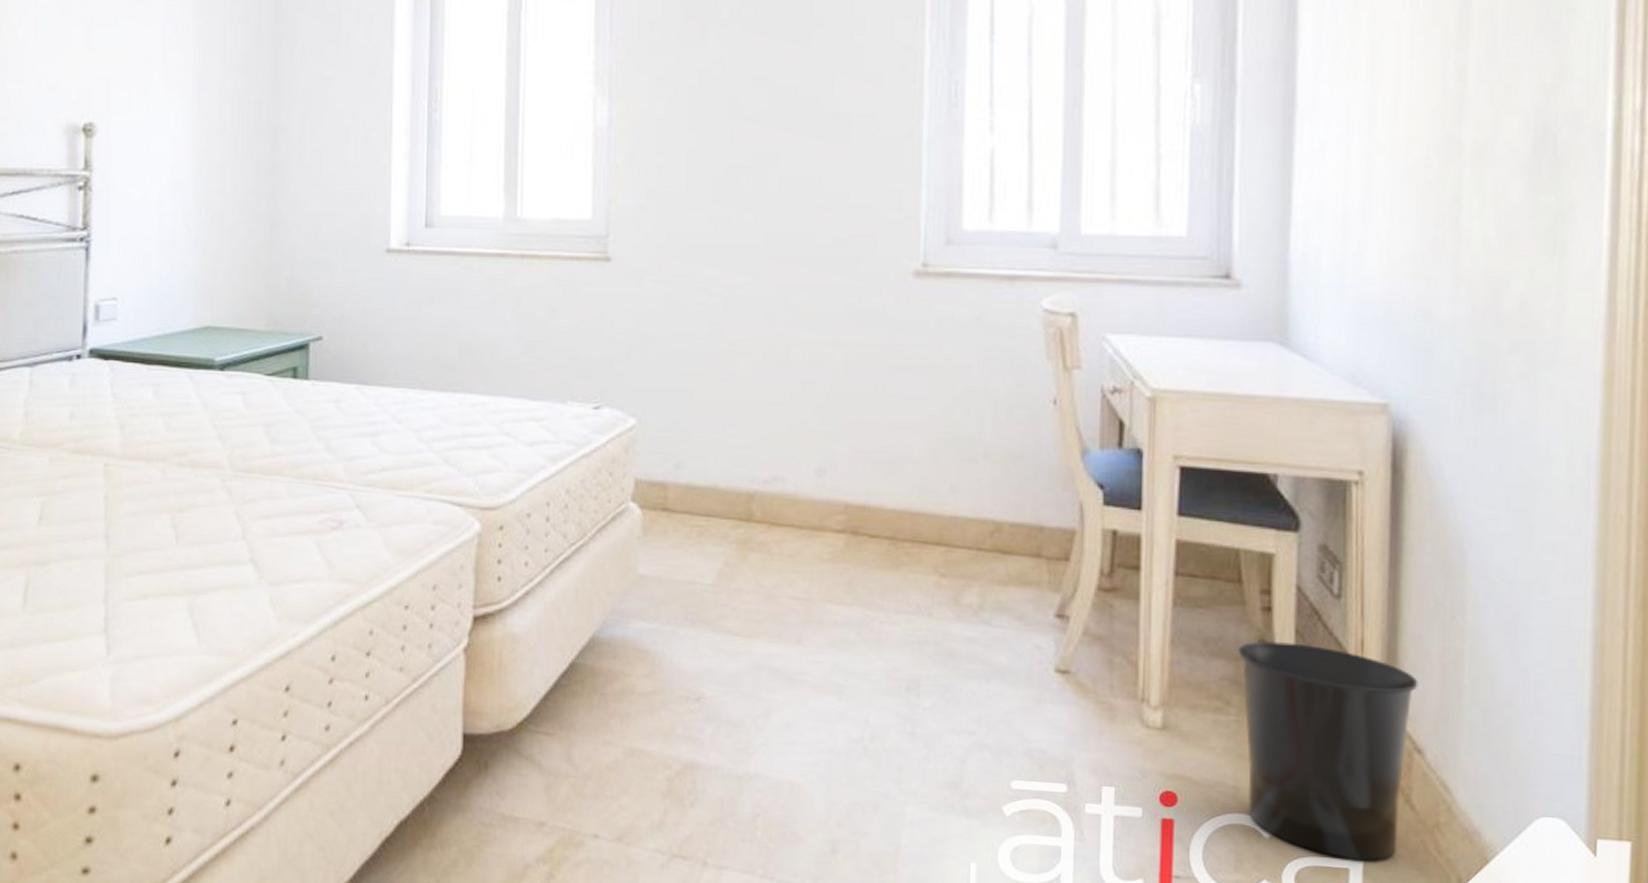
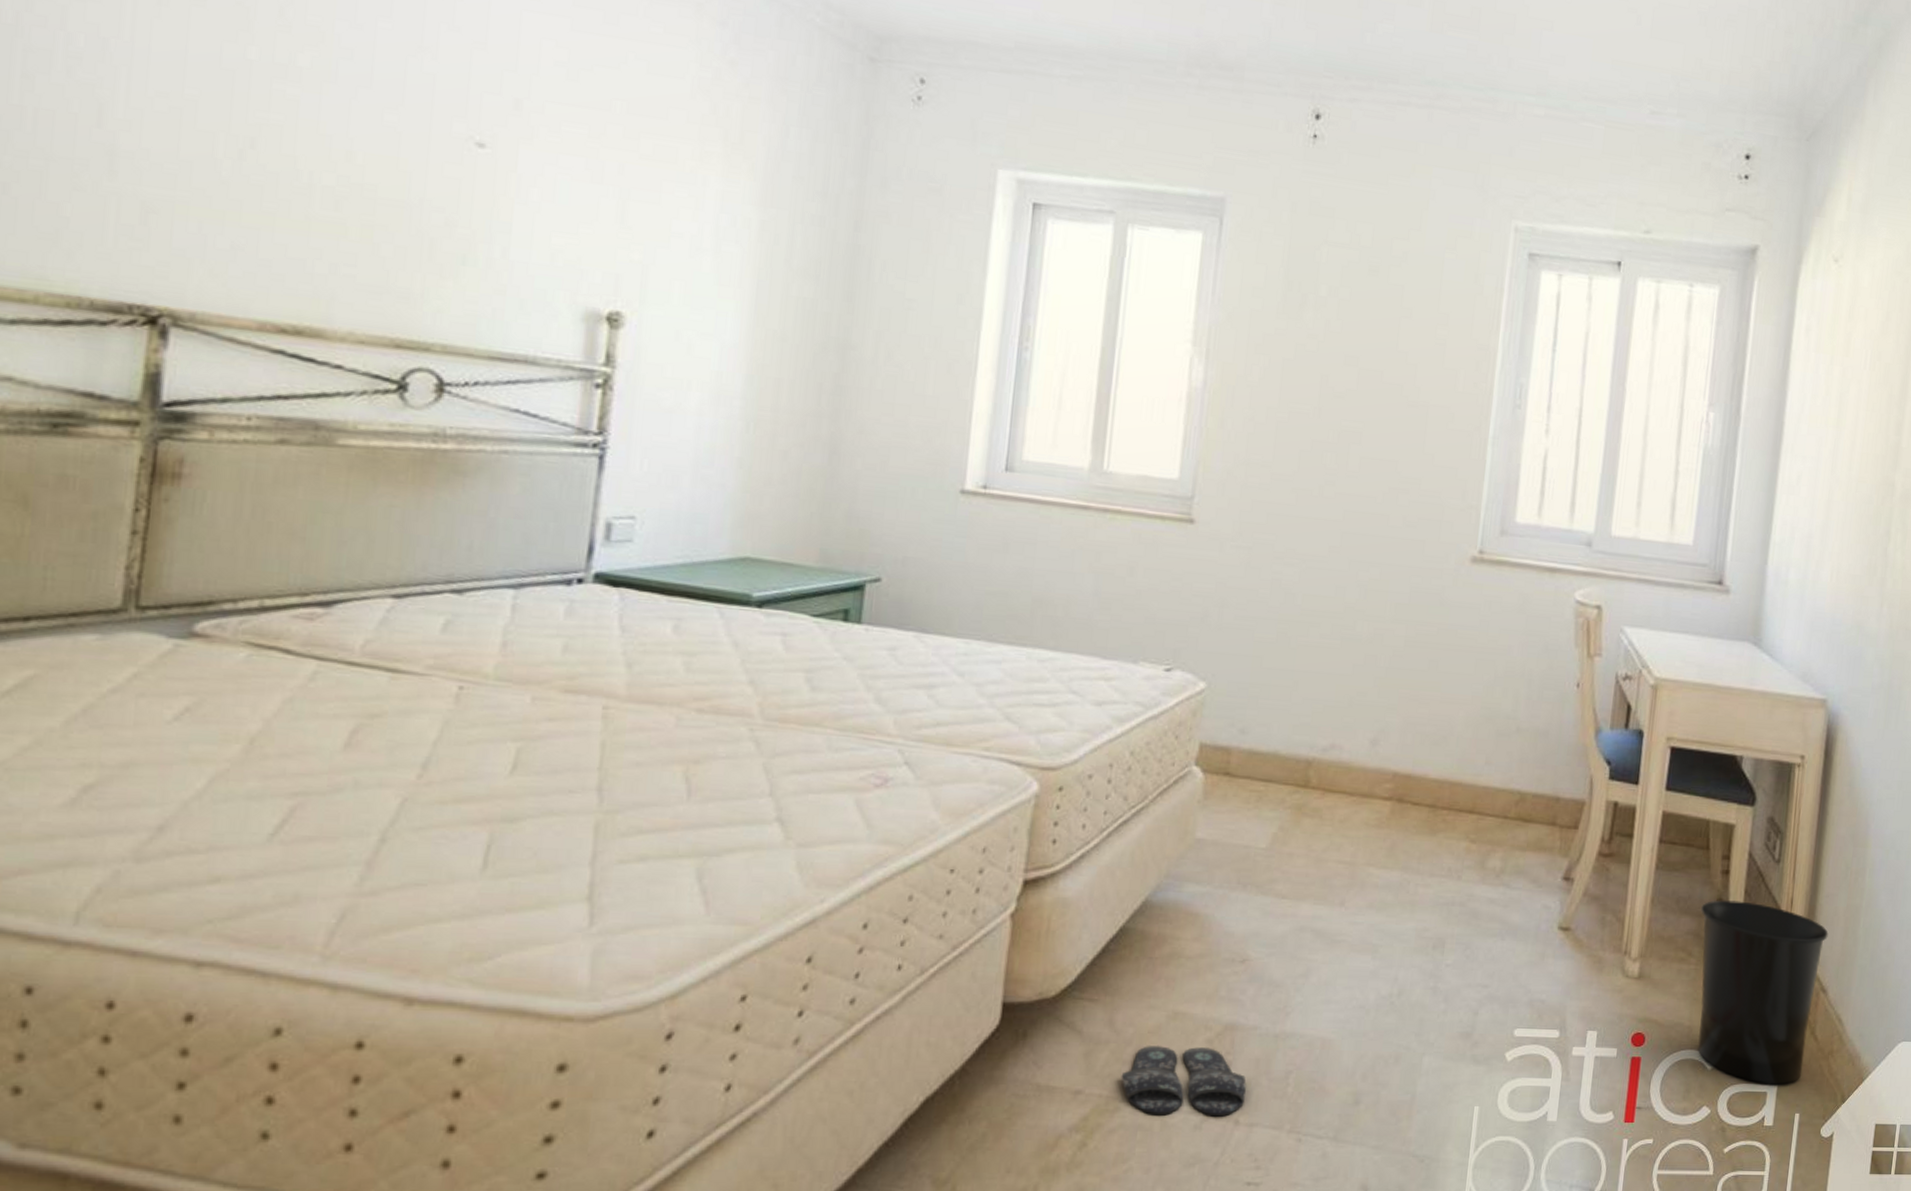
slippers: none [583,781,712,857] -> present [1121,1046,1246,1117]

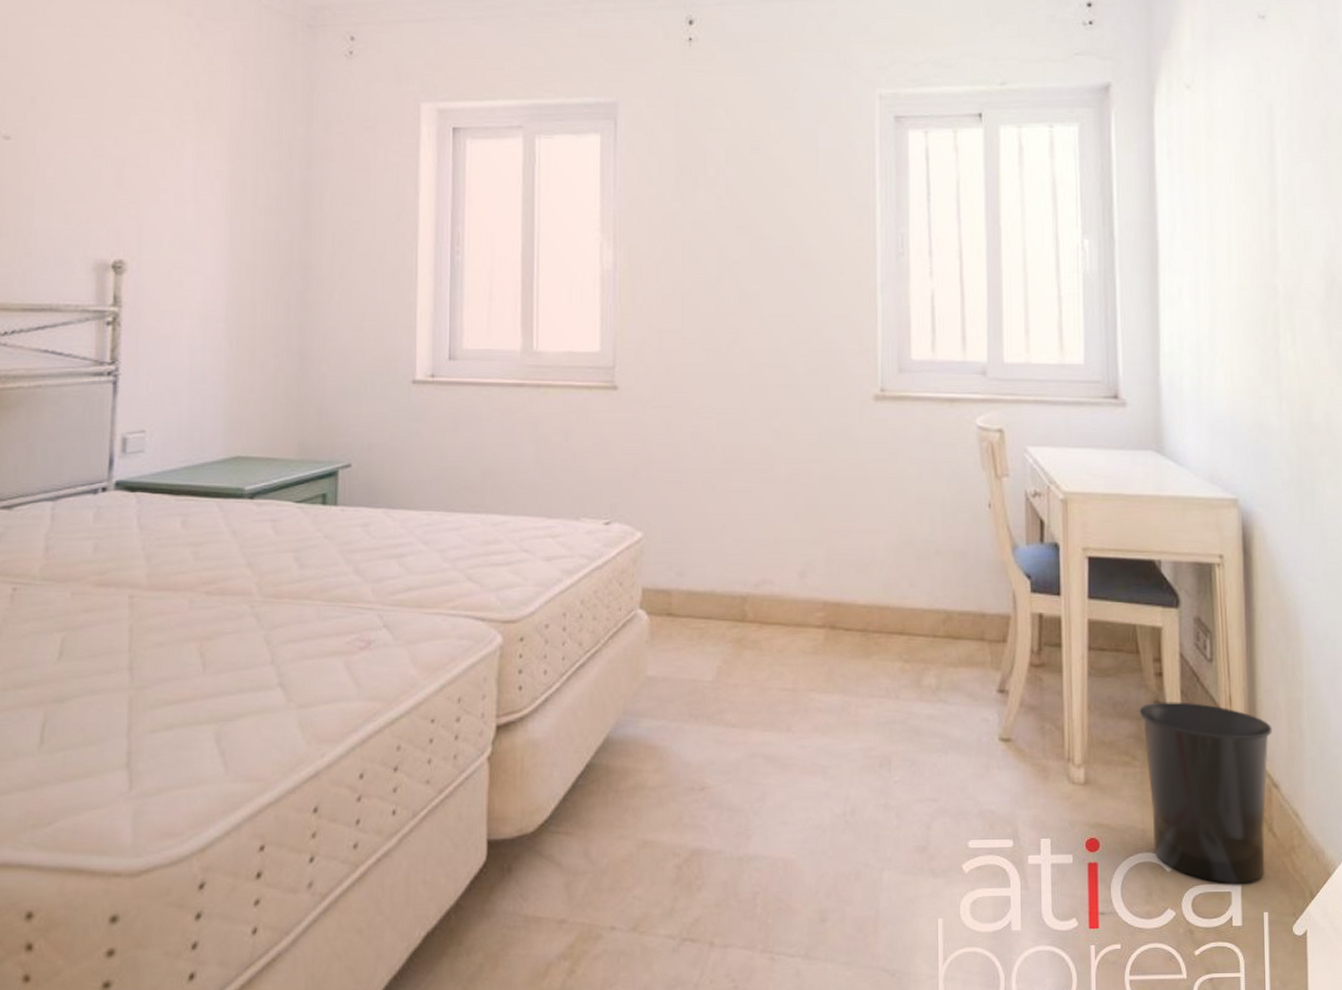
slippers: present [1121,1046,1246,1117] -> none [600,873,717,941]

